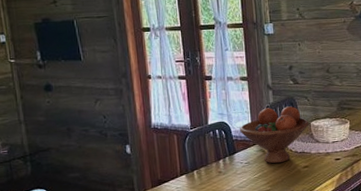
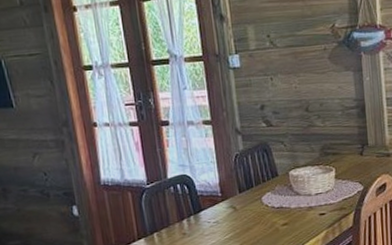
fruit bowl: present [239,106,309,164] -> none [204,153,287,222]

